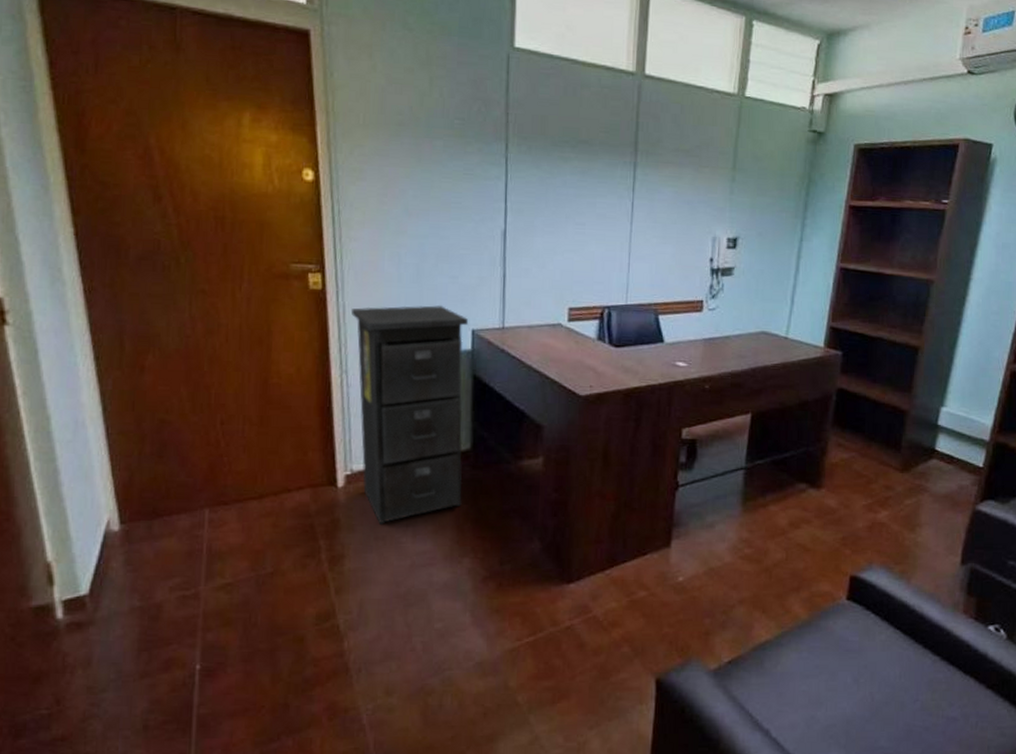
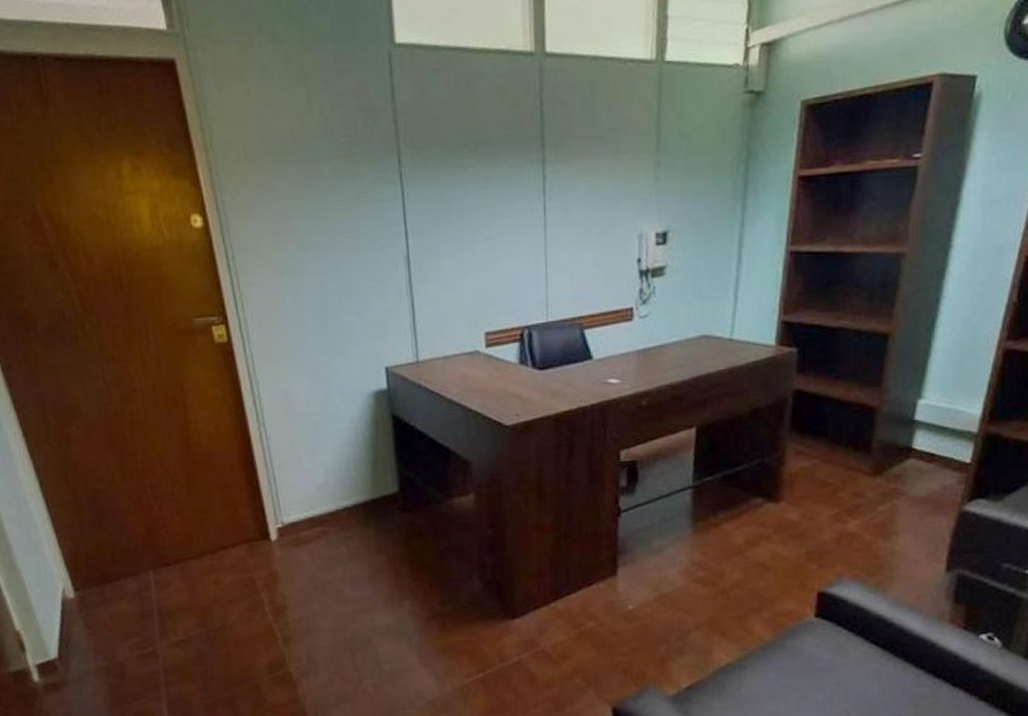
filing cabinet: present [352,305,469,524] -> none [260,345,396,574]

